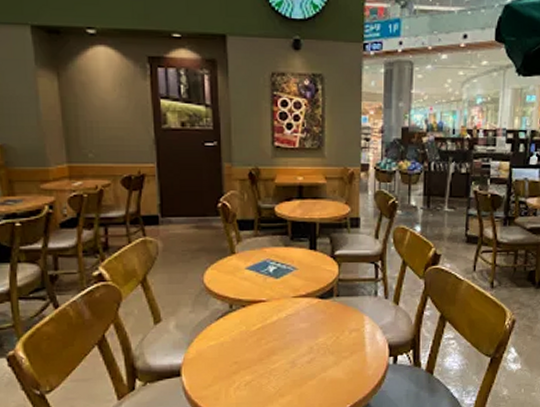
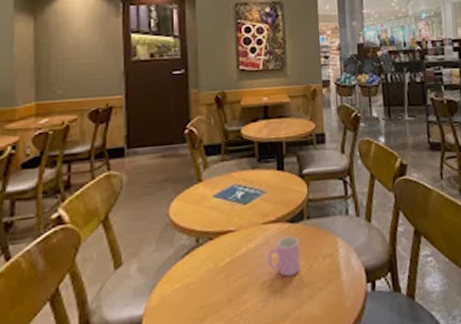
cup: none [297,310,328,345] -> present [268,236,301,277]

